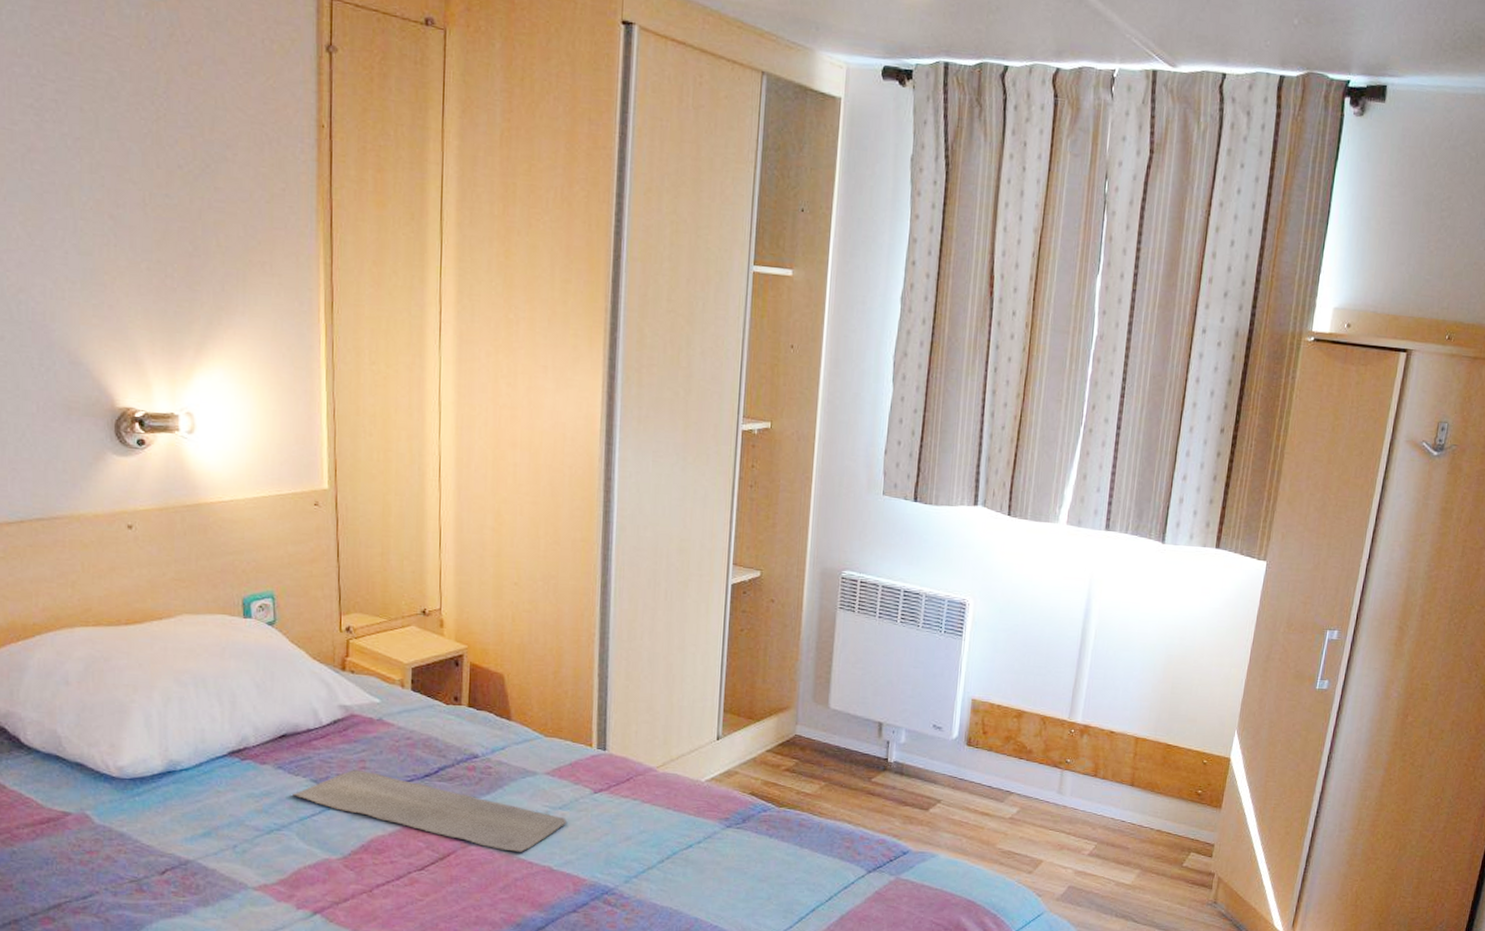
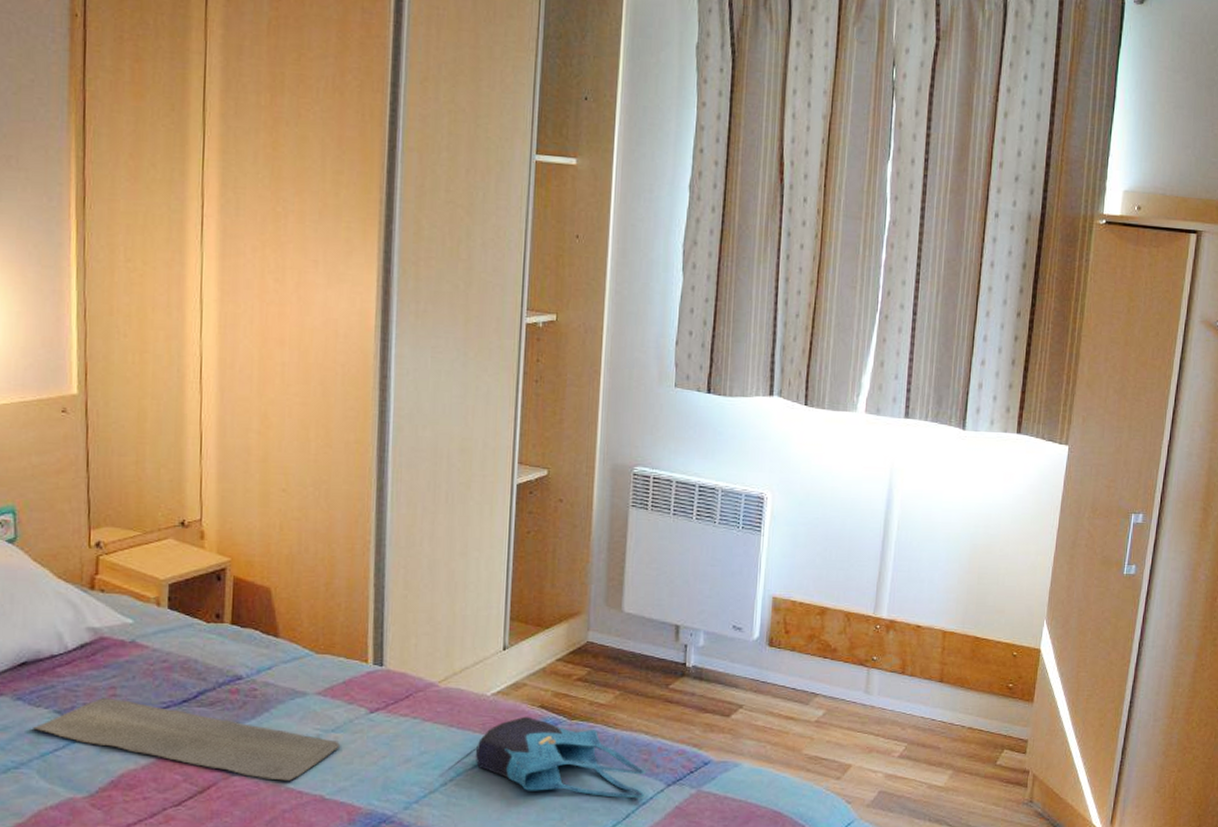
tote bag: none [690,802,848,882] -> present [475,716,645,798]

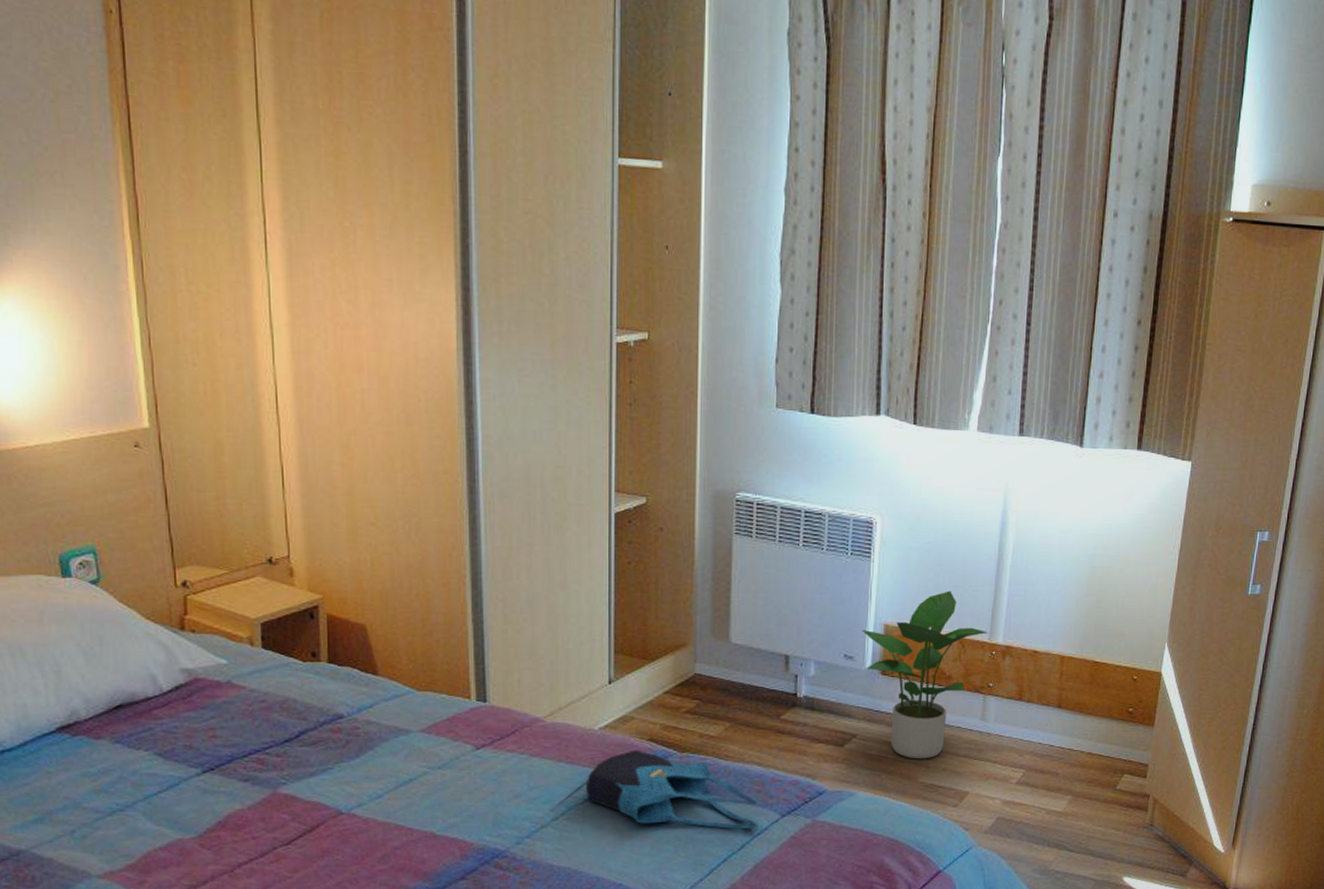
bath mat: present [33,698,340,781] -> none [134,740,447,818]
potted plant: none [751,565,873,731] -> present [862,591,988,759]

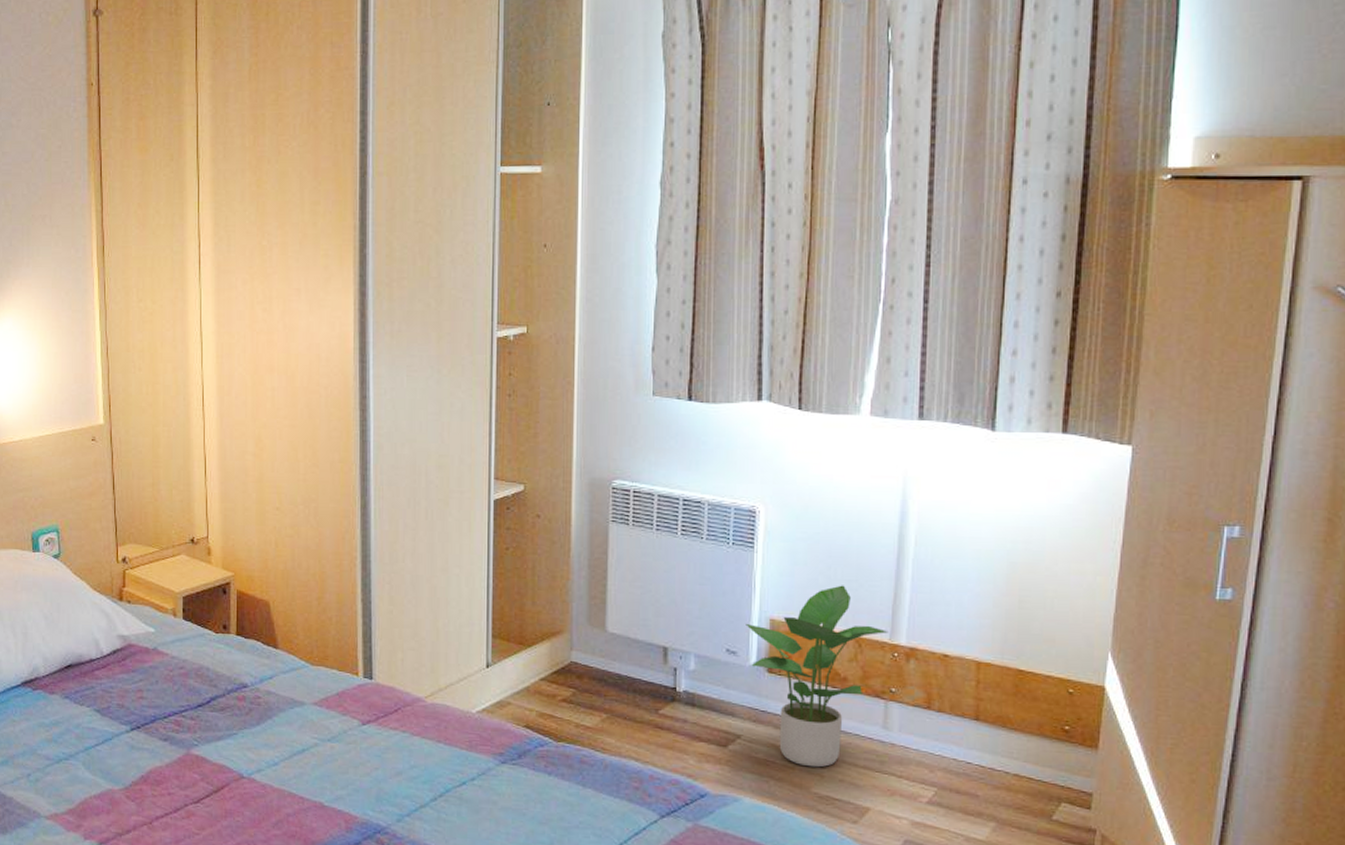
tote bag: present [585,749,760,829] -> none [462,735,638,827]

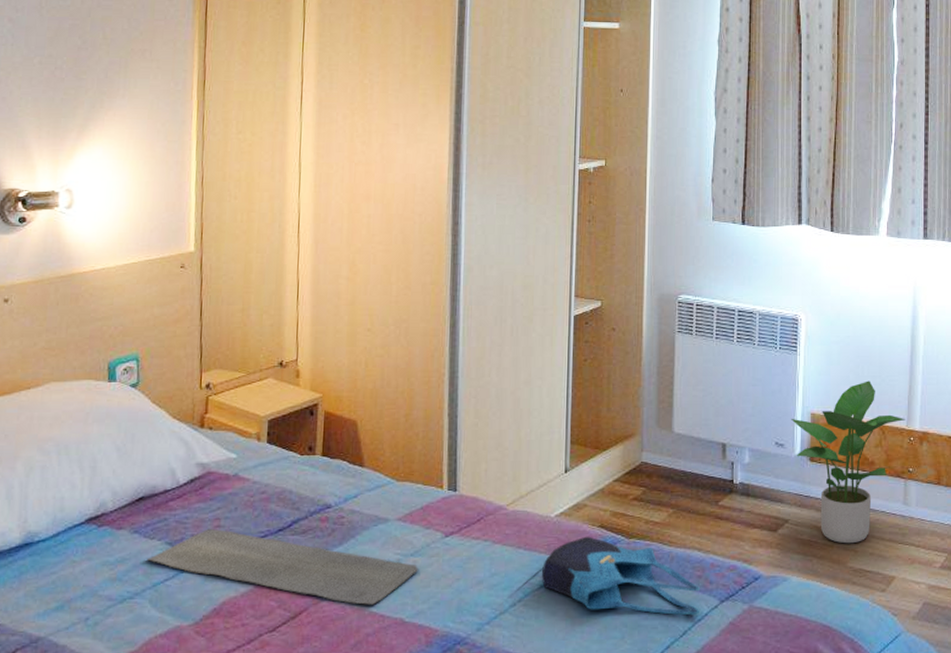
bath mat: none [78,700,336,786] -> present [147,529,418,605]
tote bag: none [462,735,638,827] -> present [541,536,700,615]

